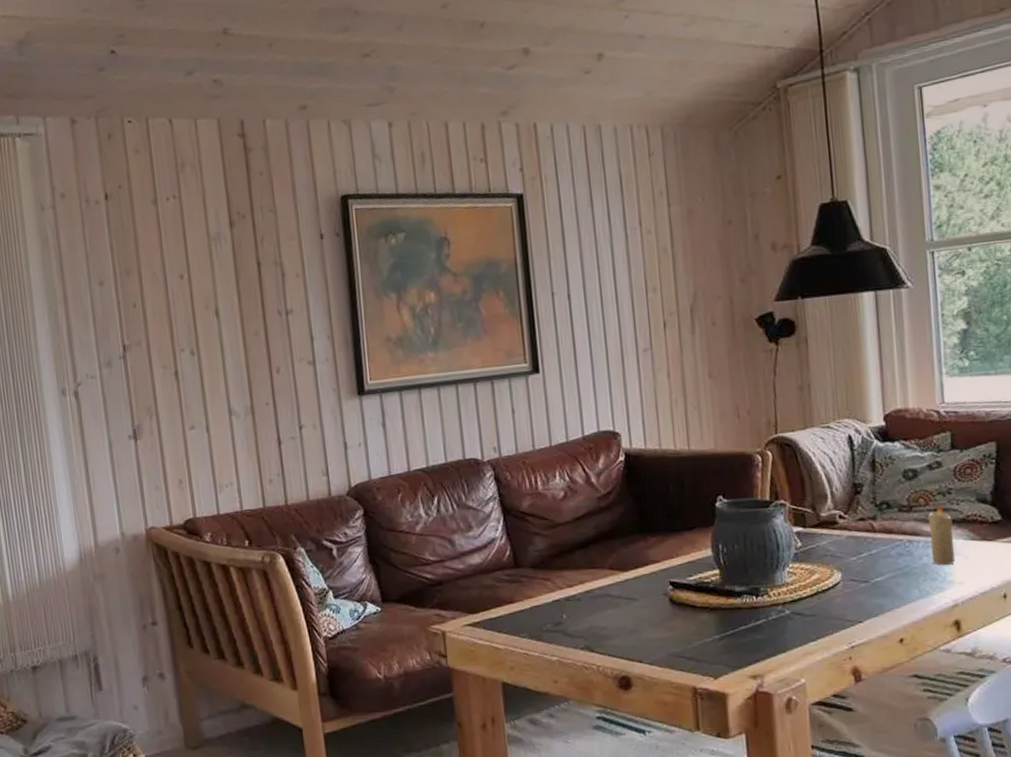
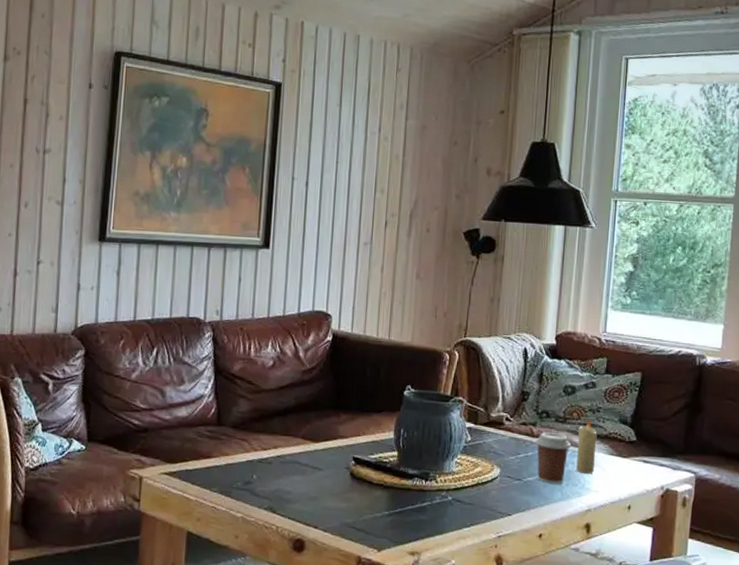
coffee cup: none [878,524,922,582] -> present [535,432,571,485]

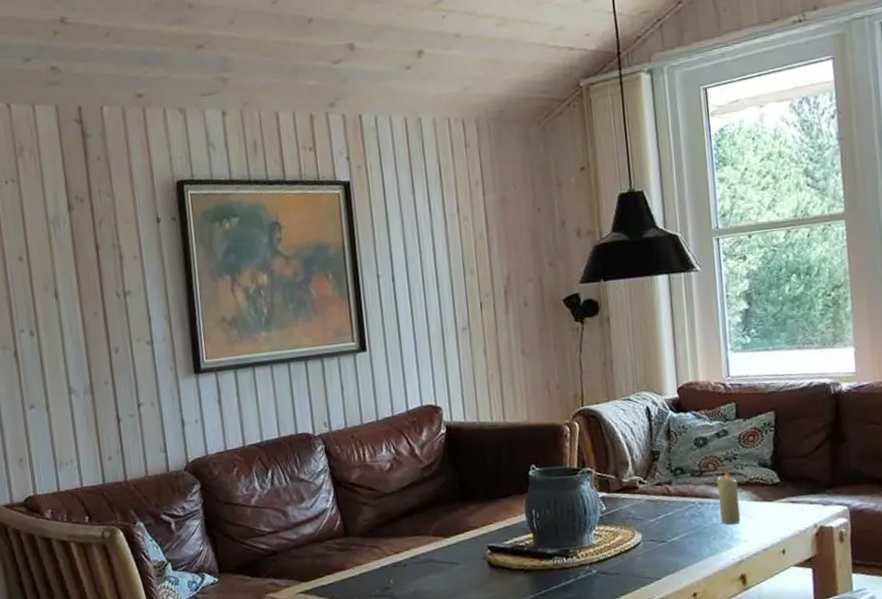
coffee cup: present [535,432,571,485] -> none [673,488,712,541]

